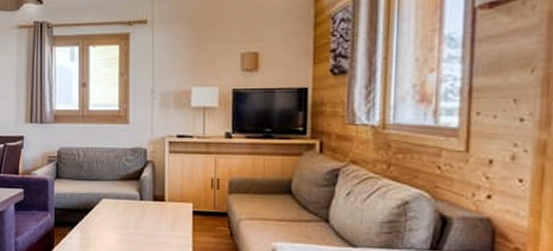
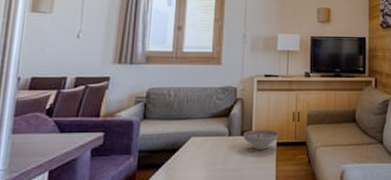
decorative bowl: none [155,195,195,218] -> present [243,129,279,150]

